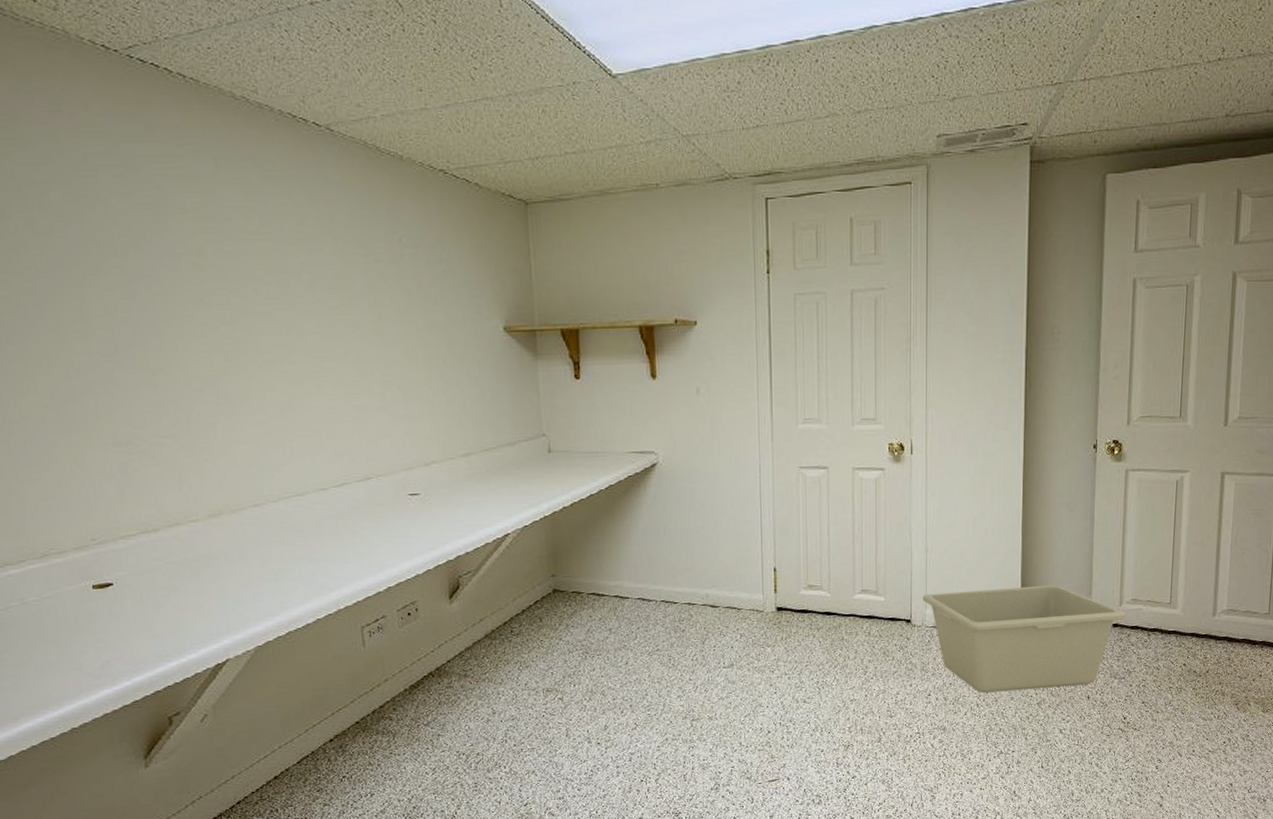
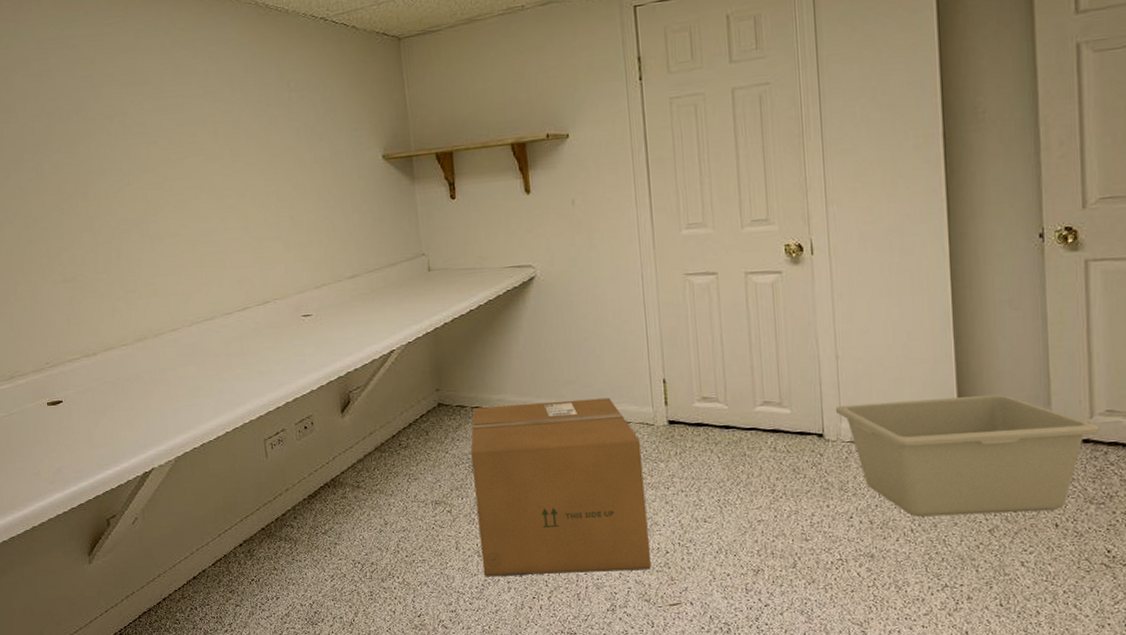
box: none [585,585,753,762] -> present [471,397,651,576]

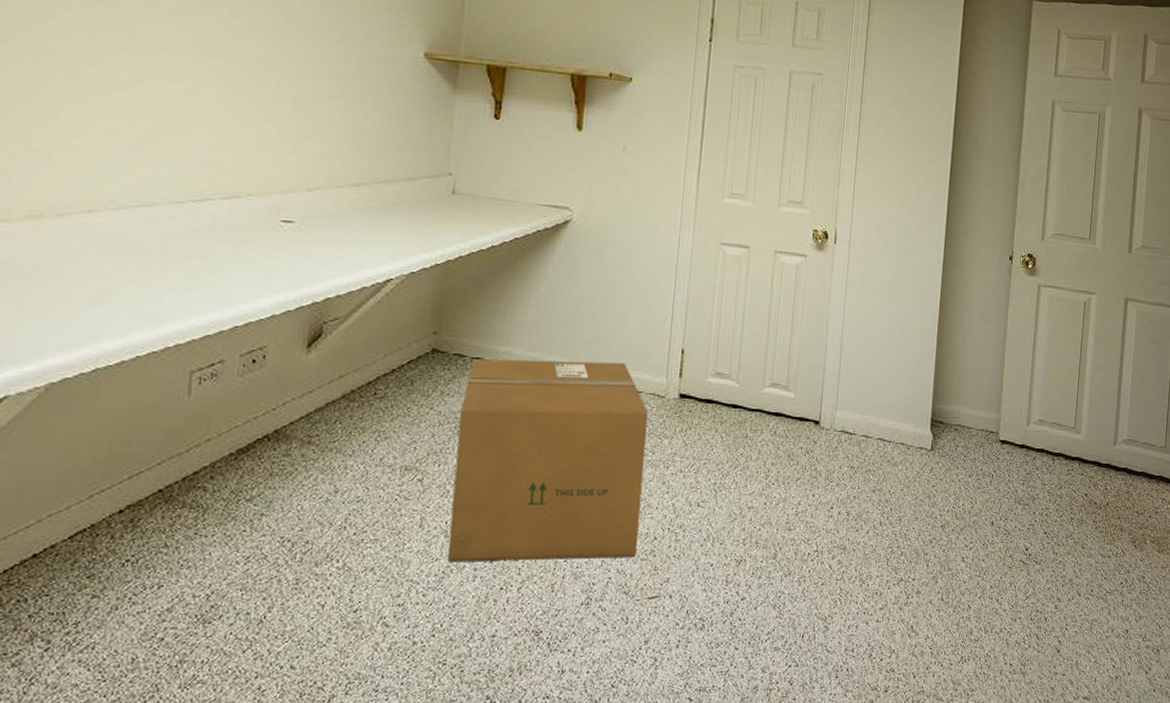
storage bin: present [835,394,1100,517] -> none [833,394,1033,510]

